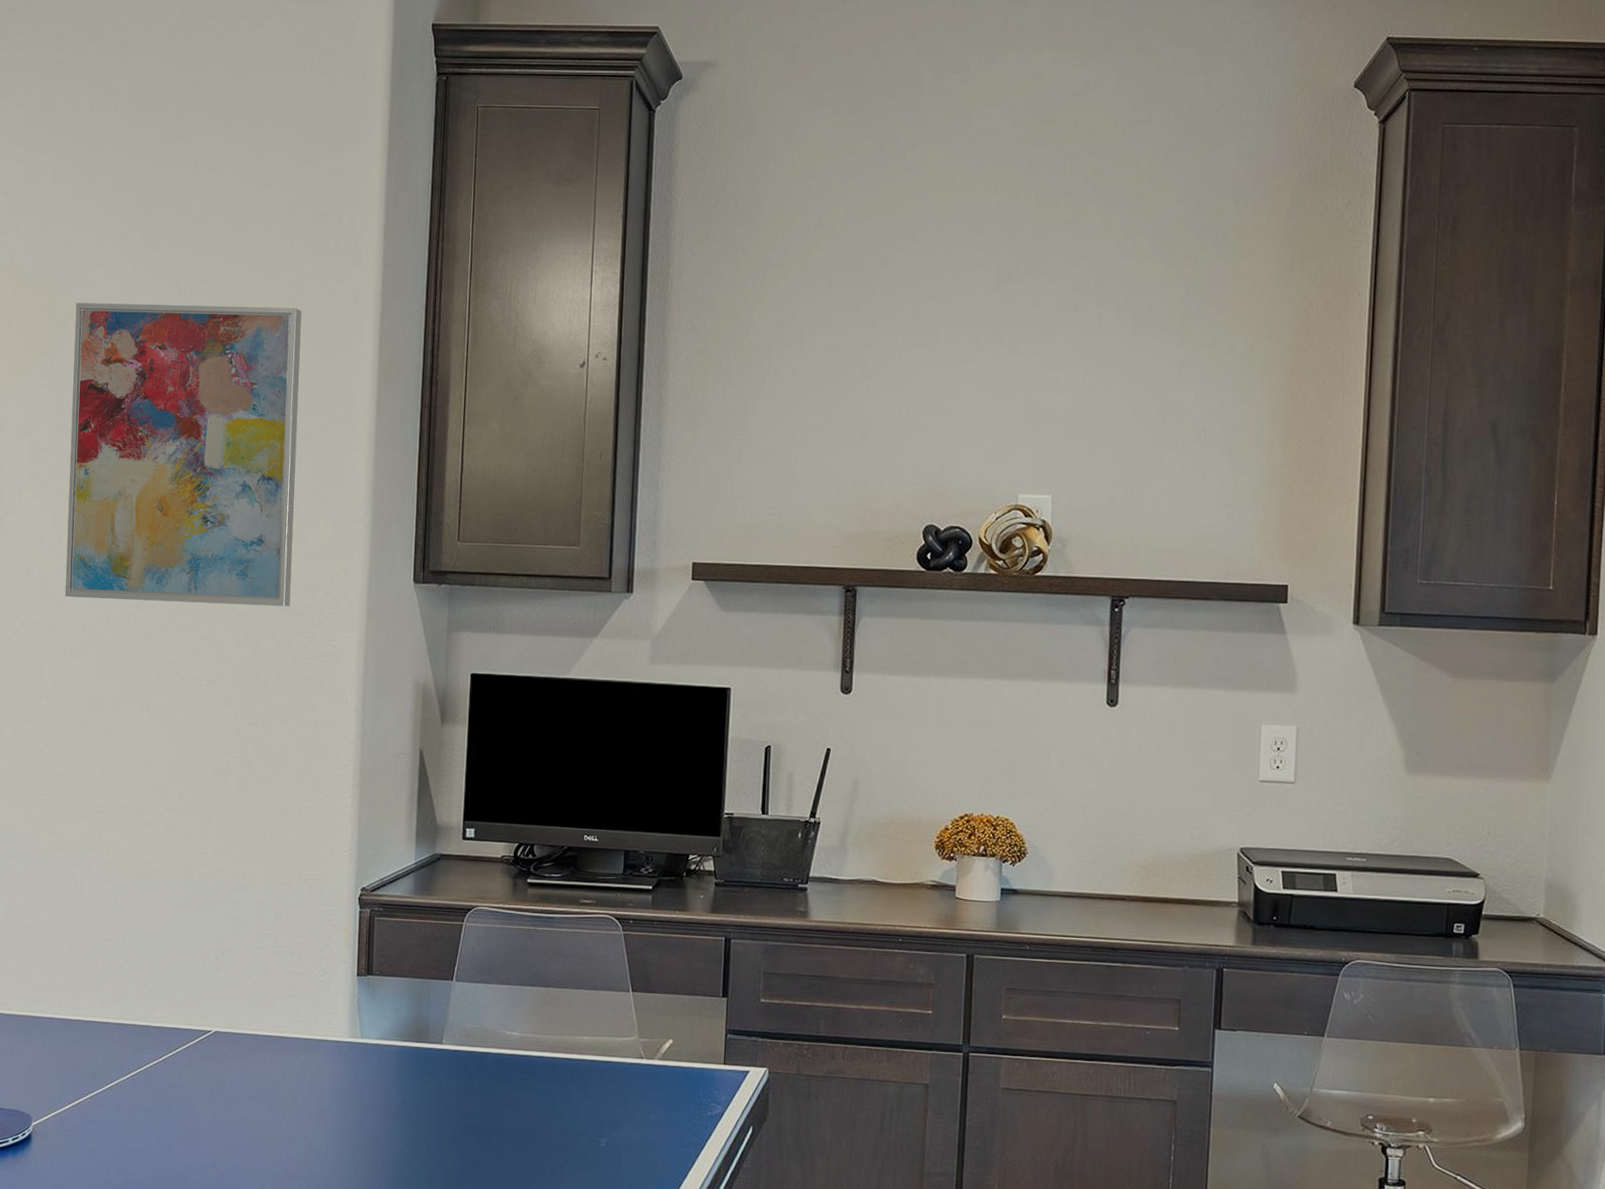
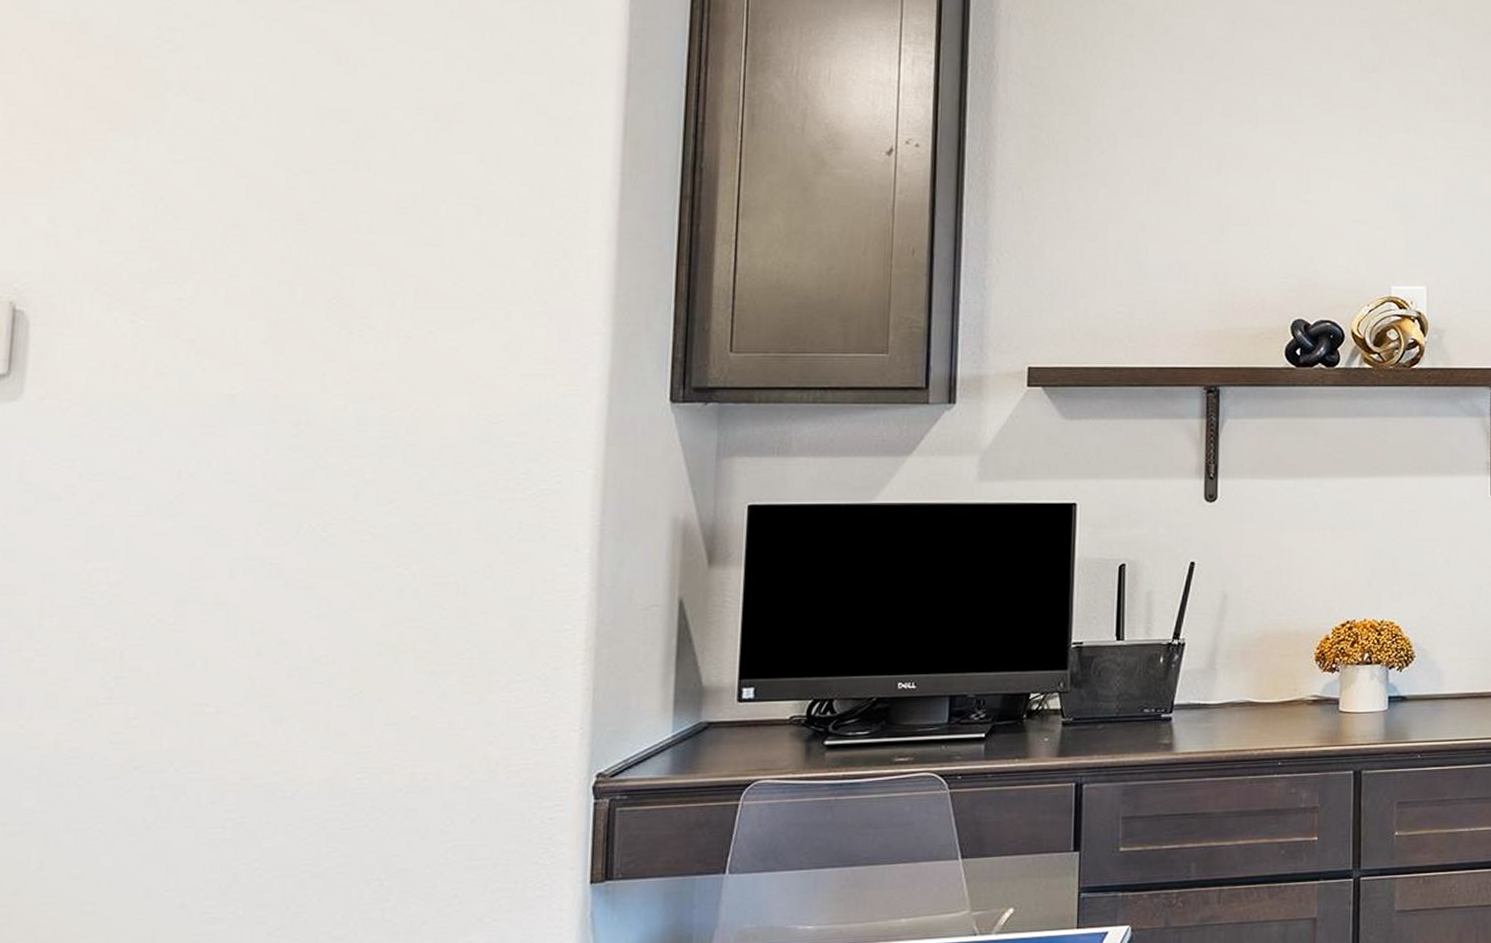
wall art: present [64,302,302,607] -> none [150,70,515,440]

